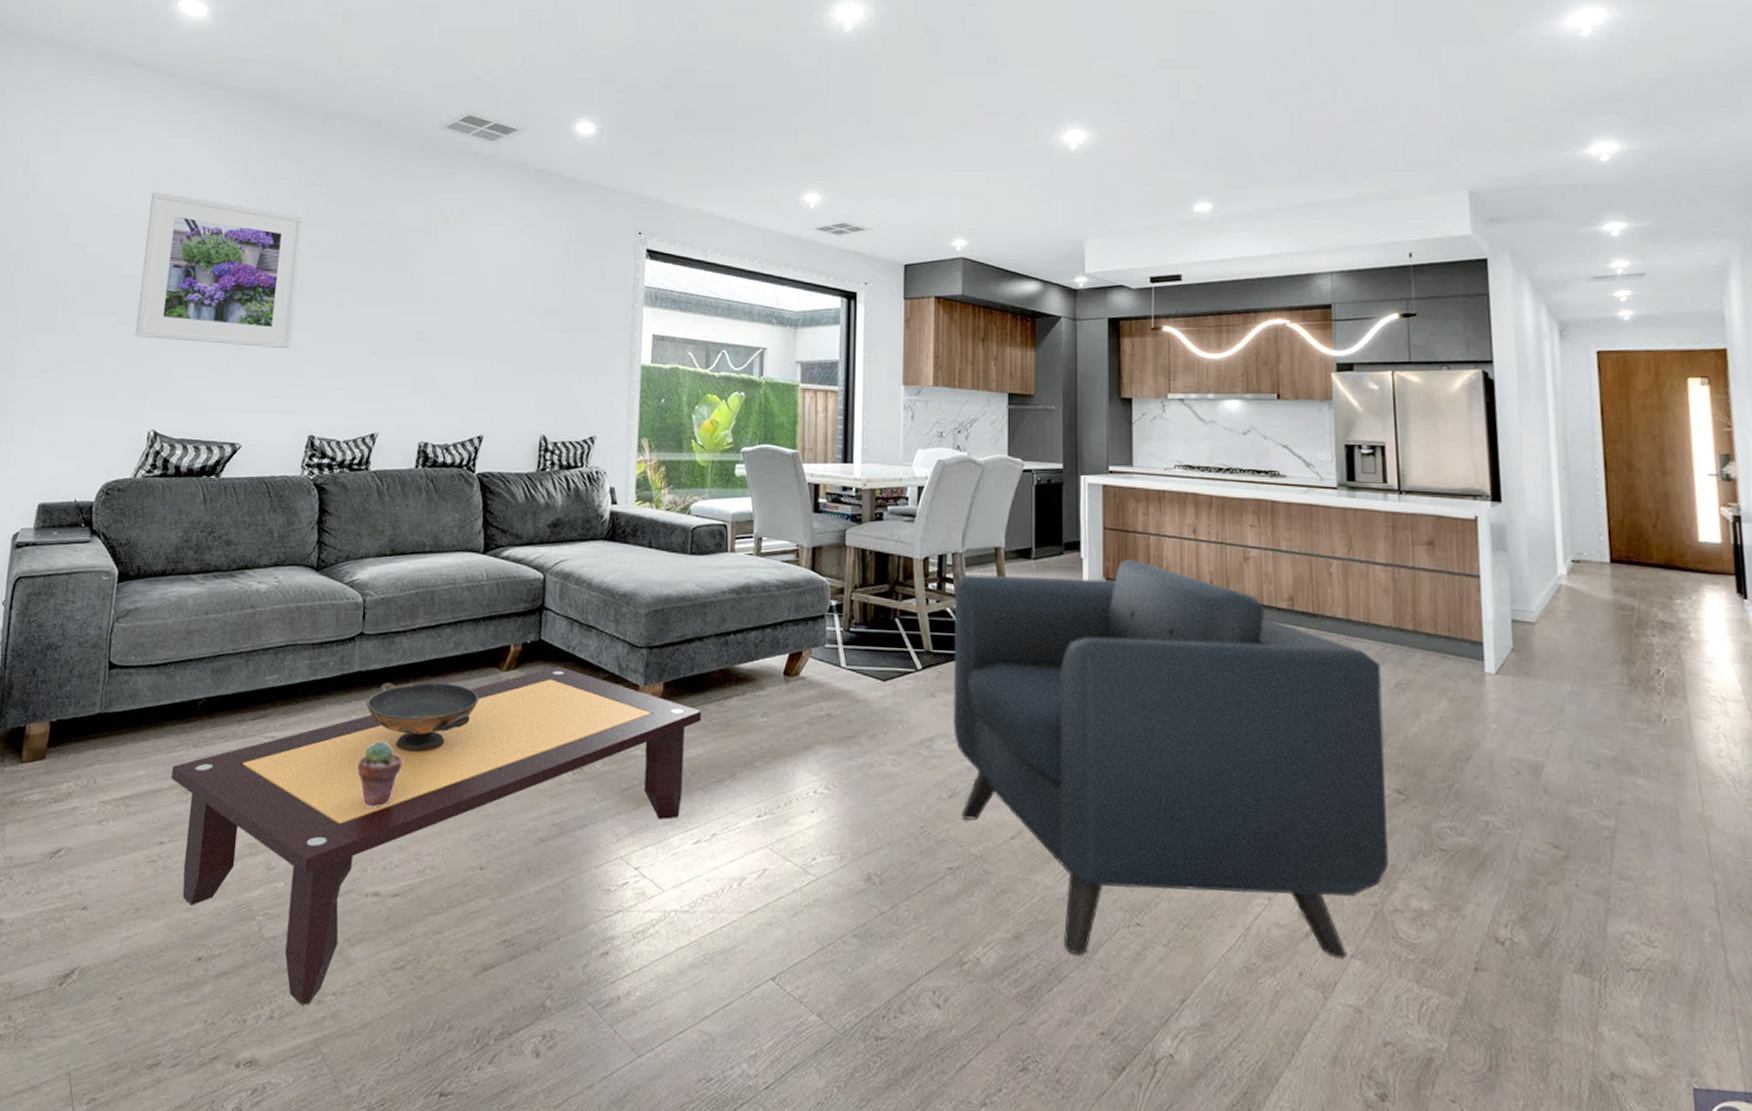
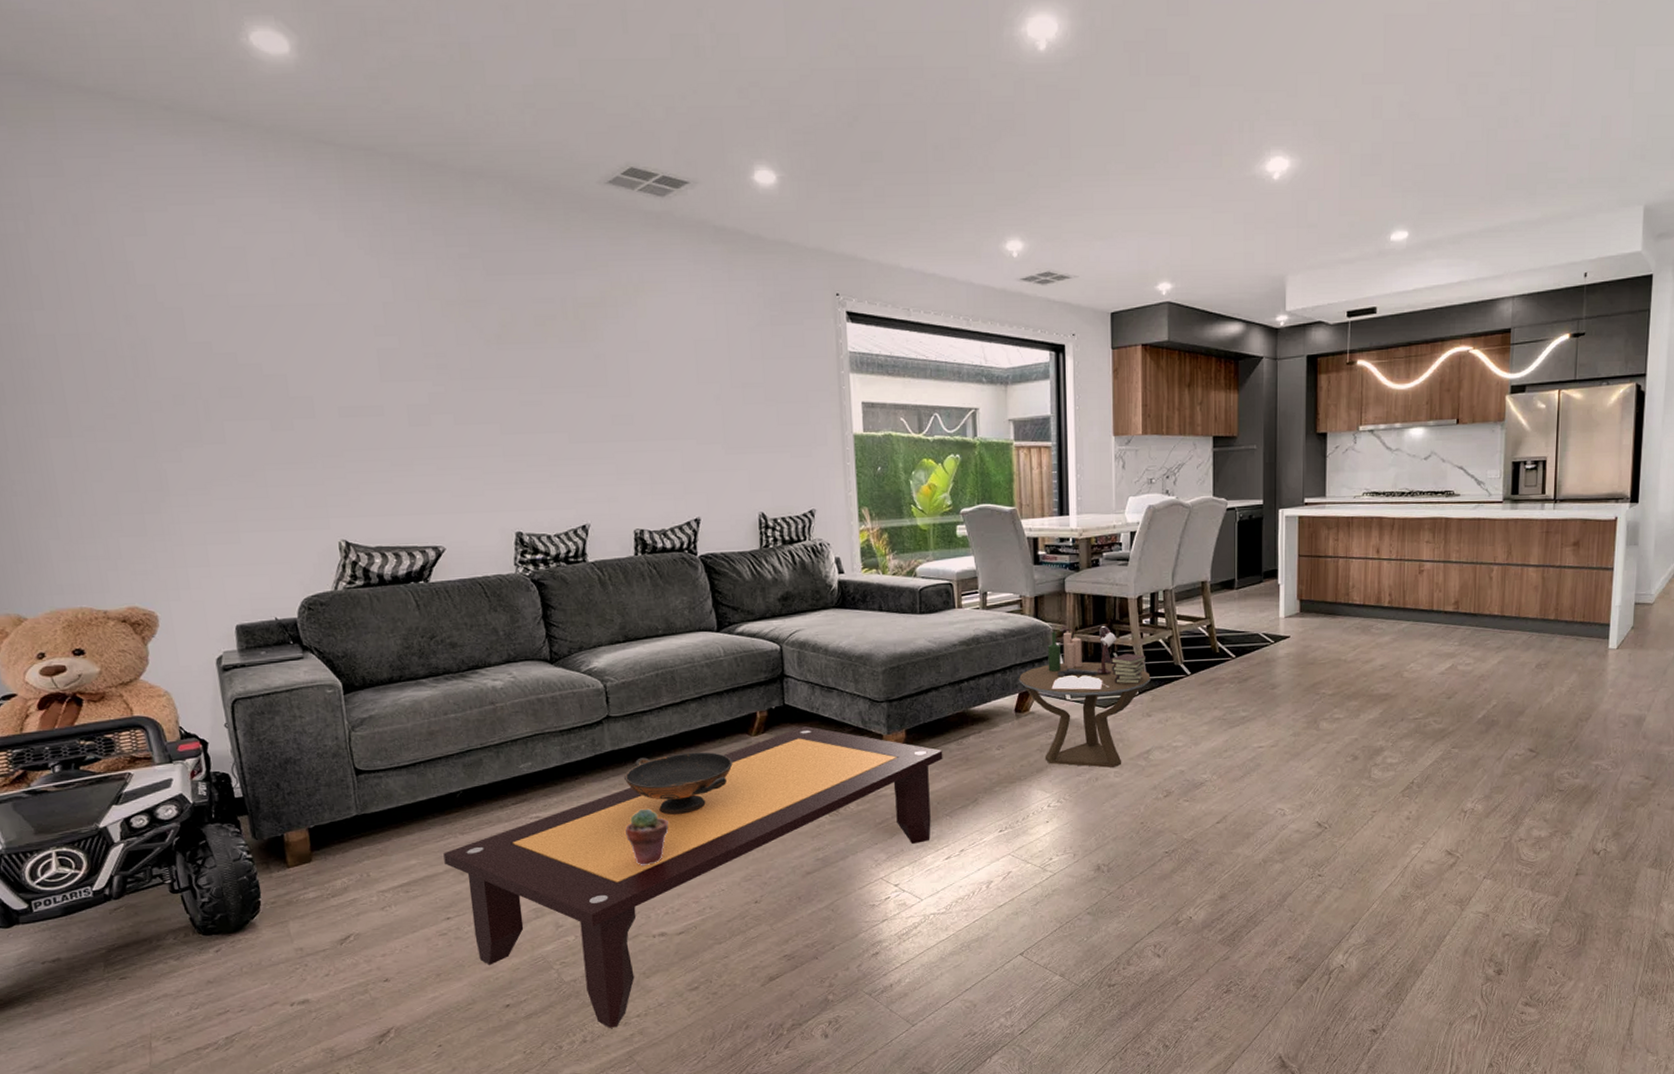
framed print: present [135,191,304,349] -> none [276,275,479,444]
side table: none [790,583,936,754] -> present [1019,625,1151,768]
armchair: present [953,558,1388,959] -> none [1165,580,1526,904]

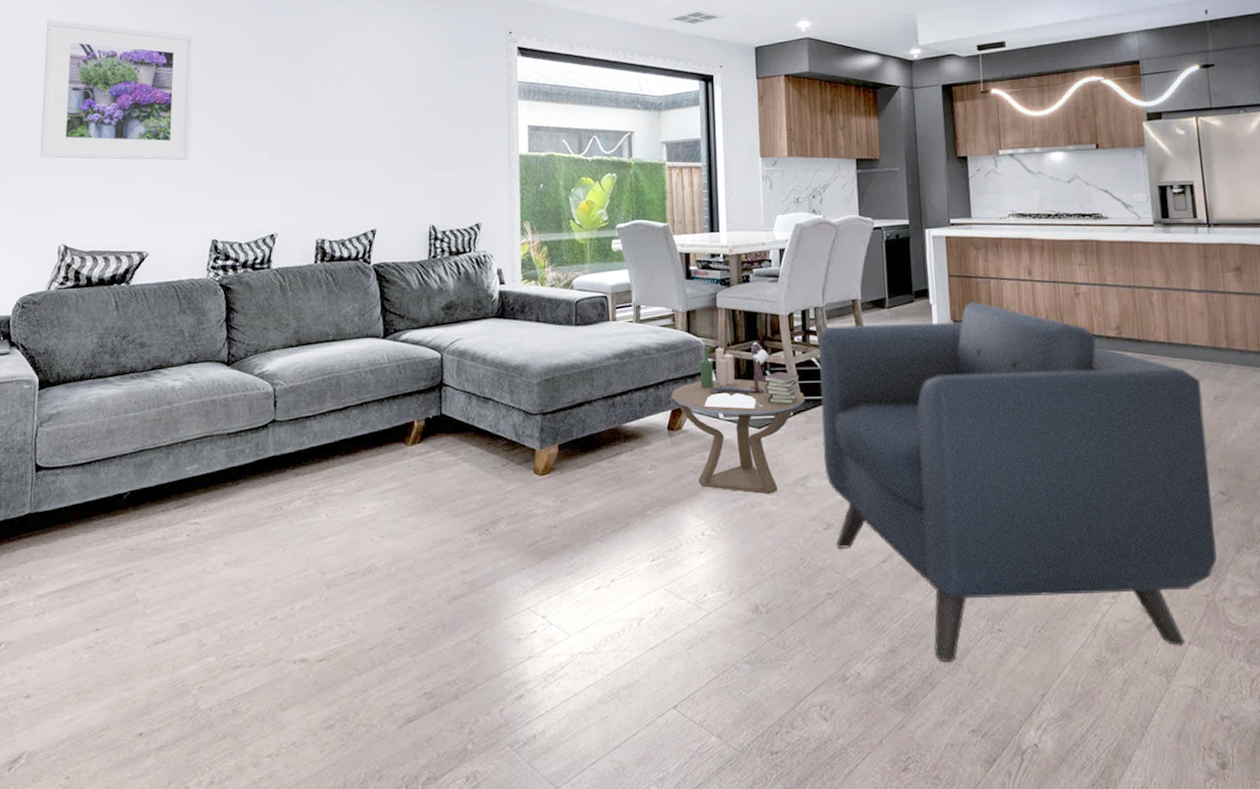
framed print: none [276,275,479,444] -> present [40,19,194,161]
coffee table: present [443,726,943,1028] -> none [102,437,595,769]
decorative bowl: present [624,752,733,816] -> none [283,460,388,527]
potted succulent: present [625,808,669,866] -> none [278,518,320,582]
armchair: none [1165,580,1526,904] -> present [817,301,1217,663]

